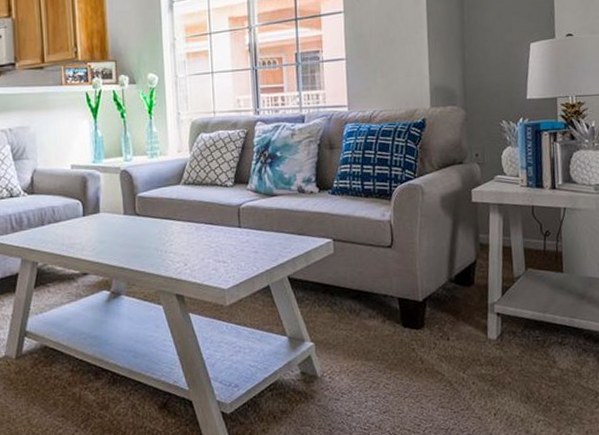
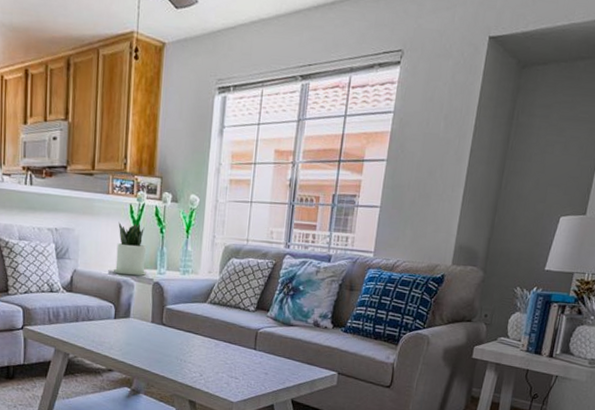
planter: none [75,111,113,168] -> present [113,221,147,276]

